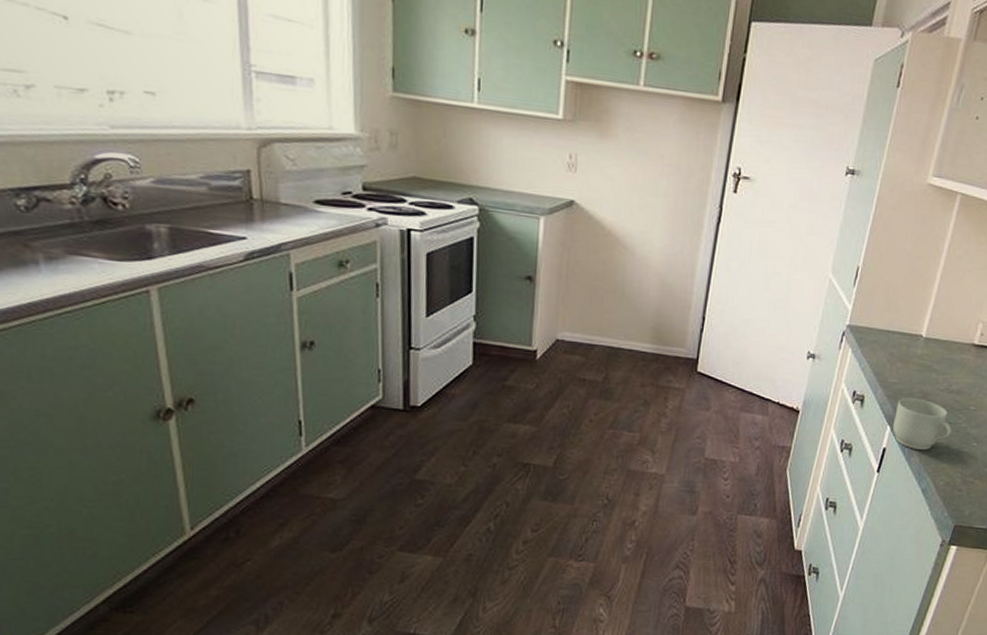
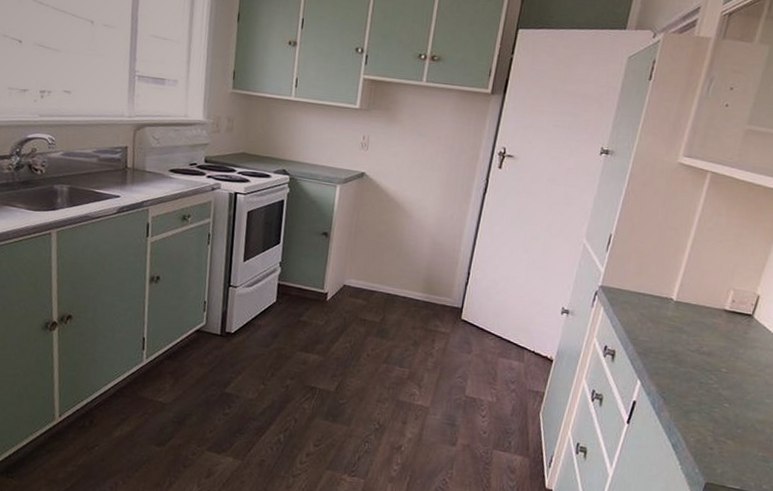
mug: present [893,398,952,450] -> none [643,355,702,407]

